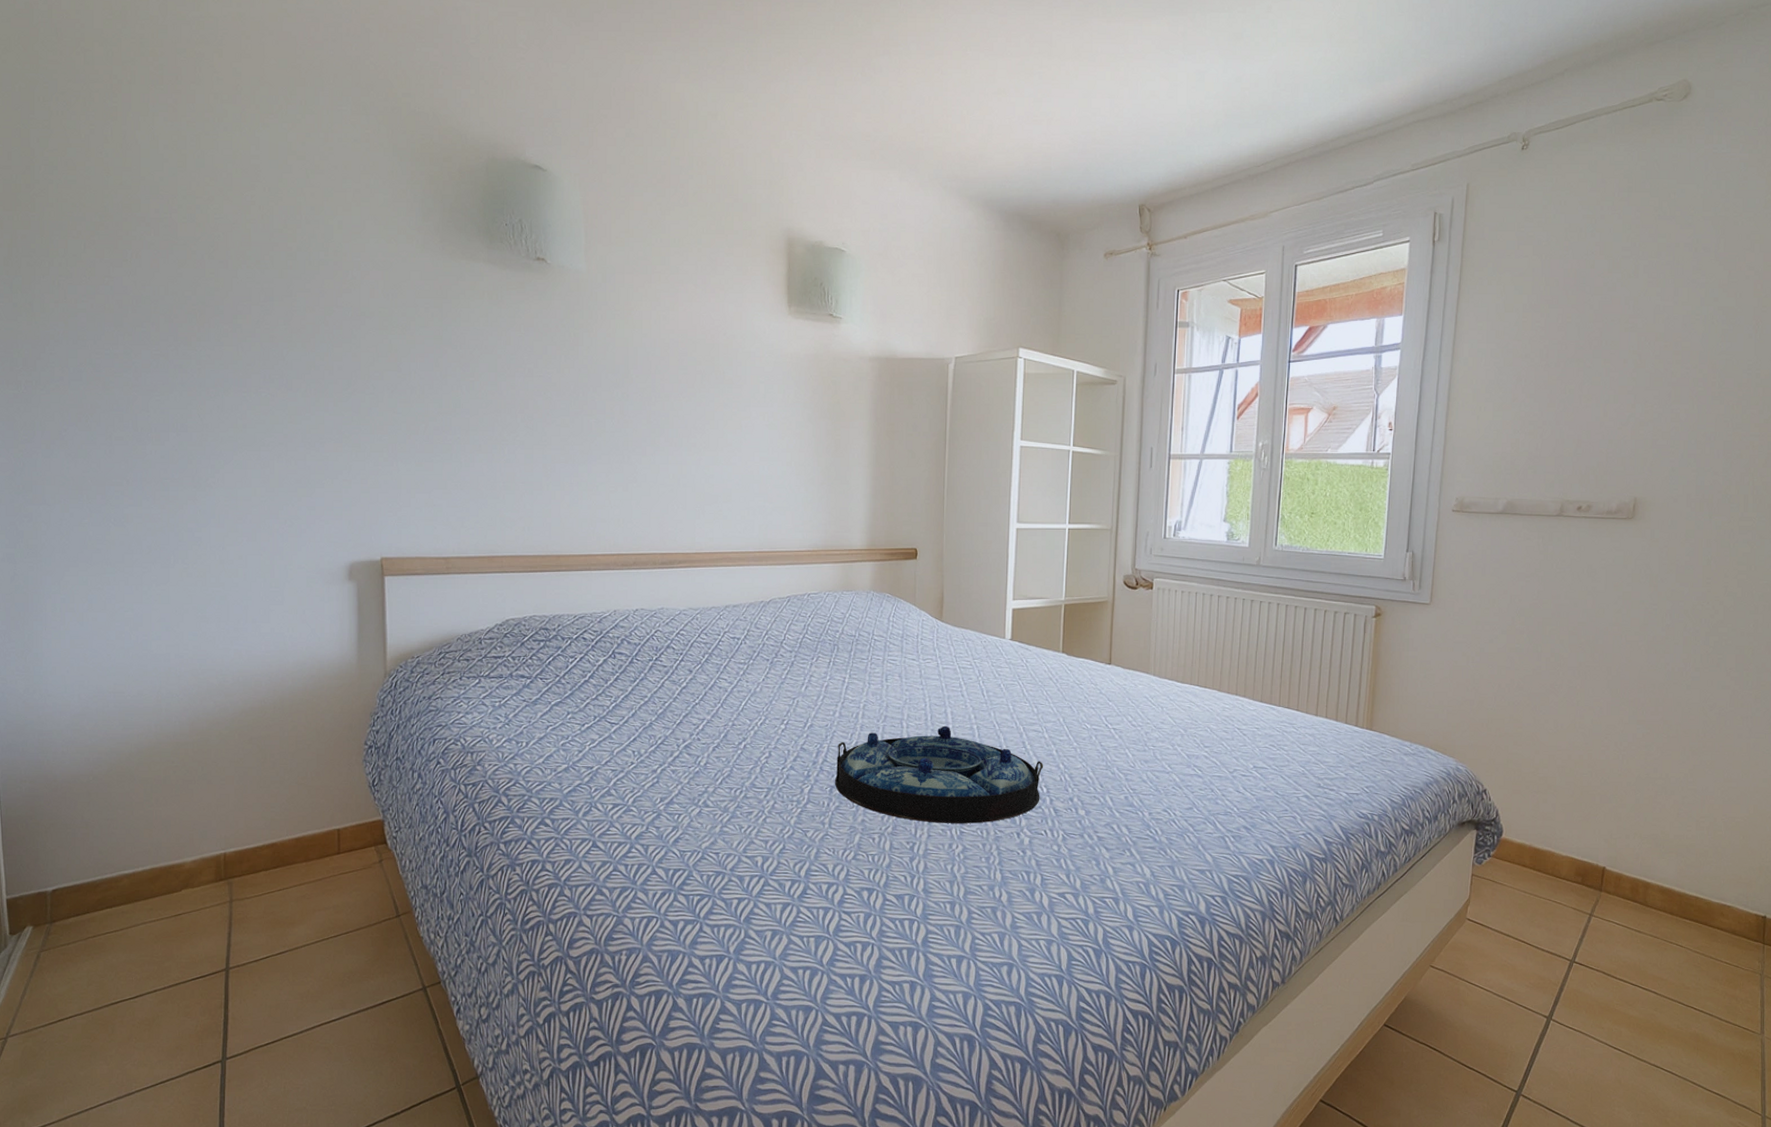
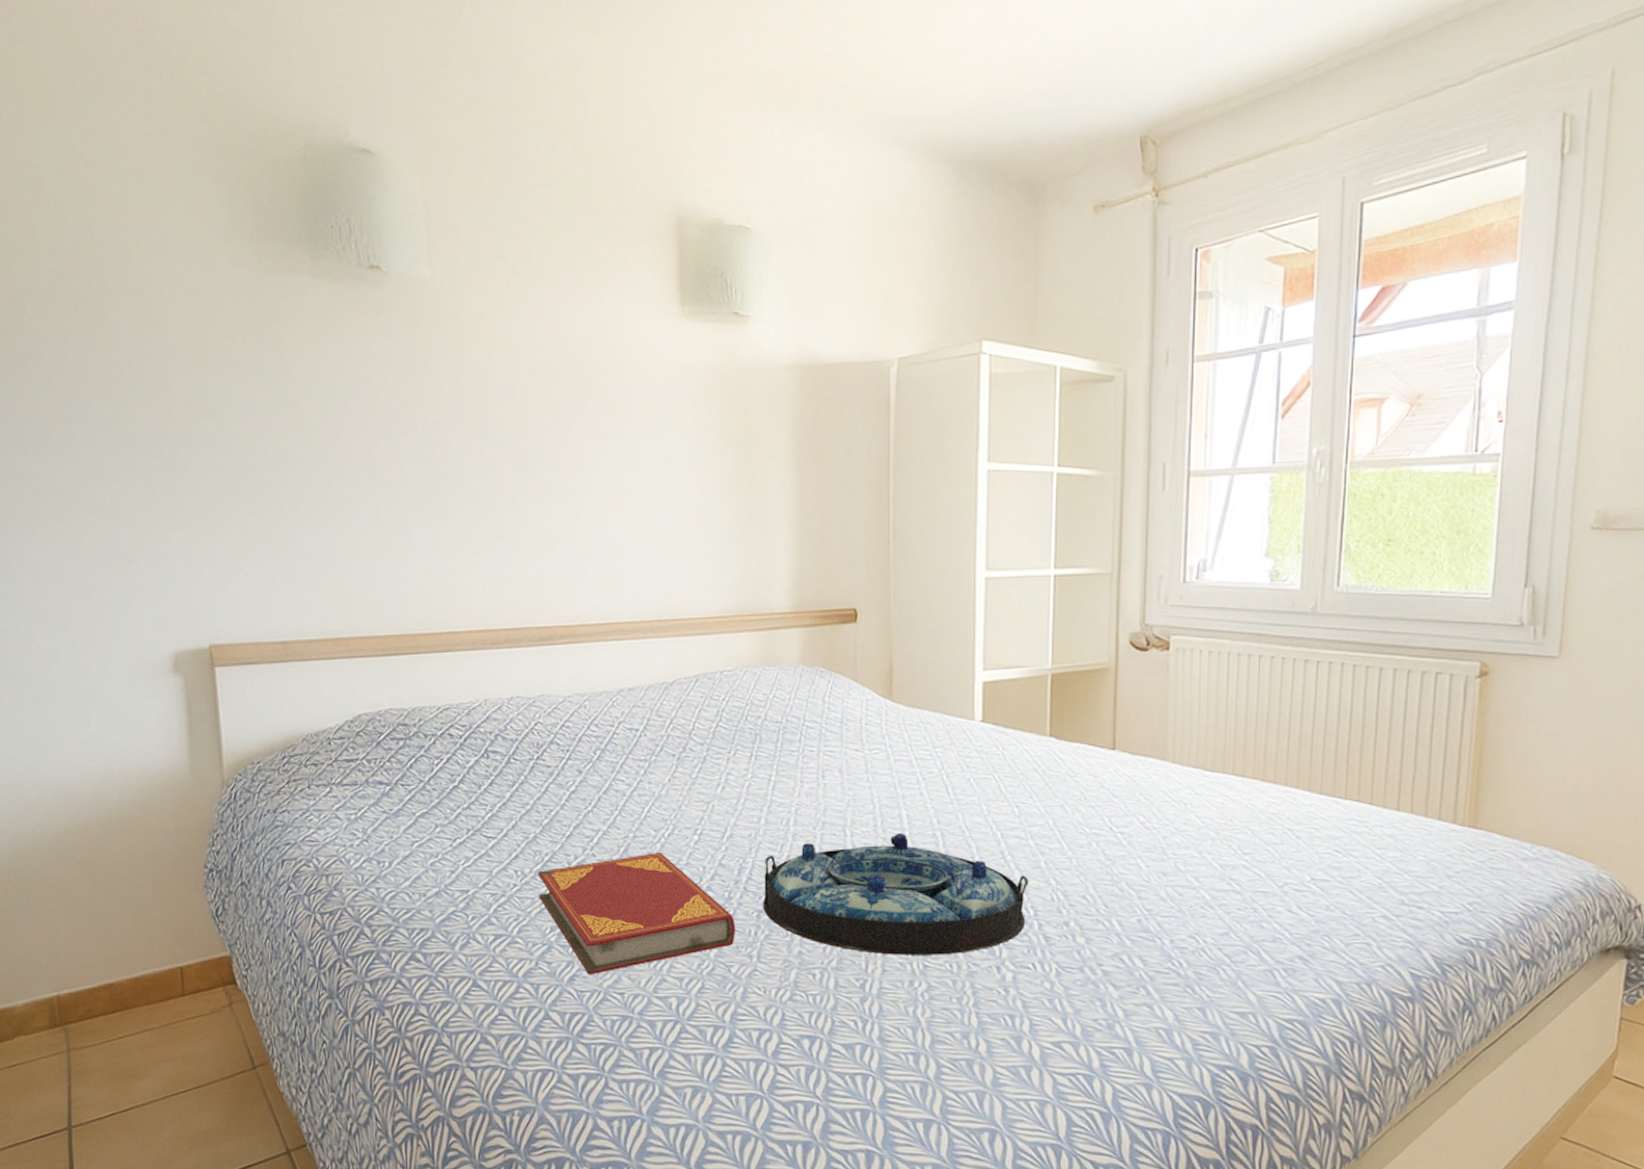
hardback book: none [651,737,813,838] -> present [538,851,736,975]

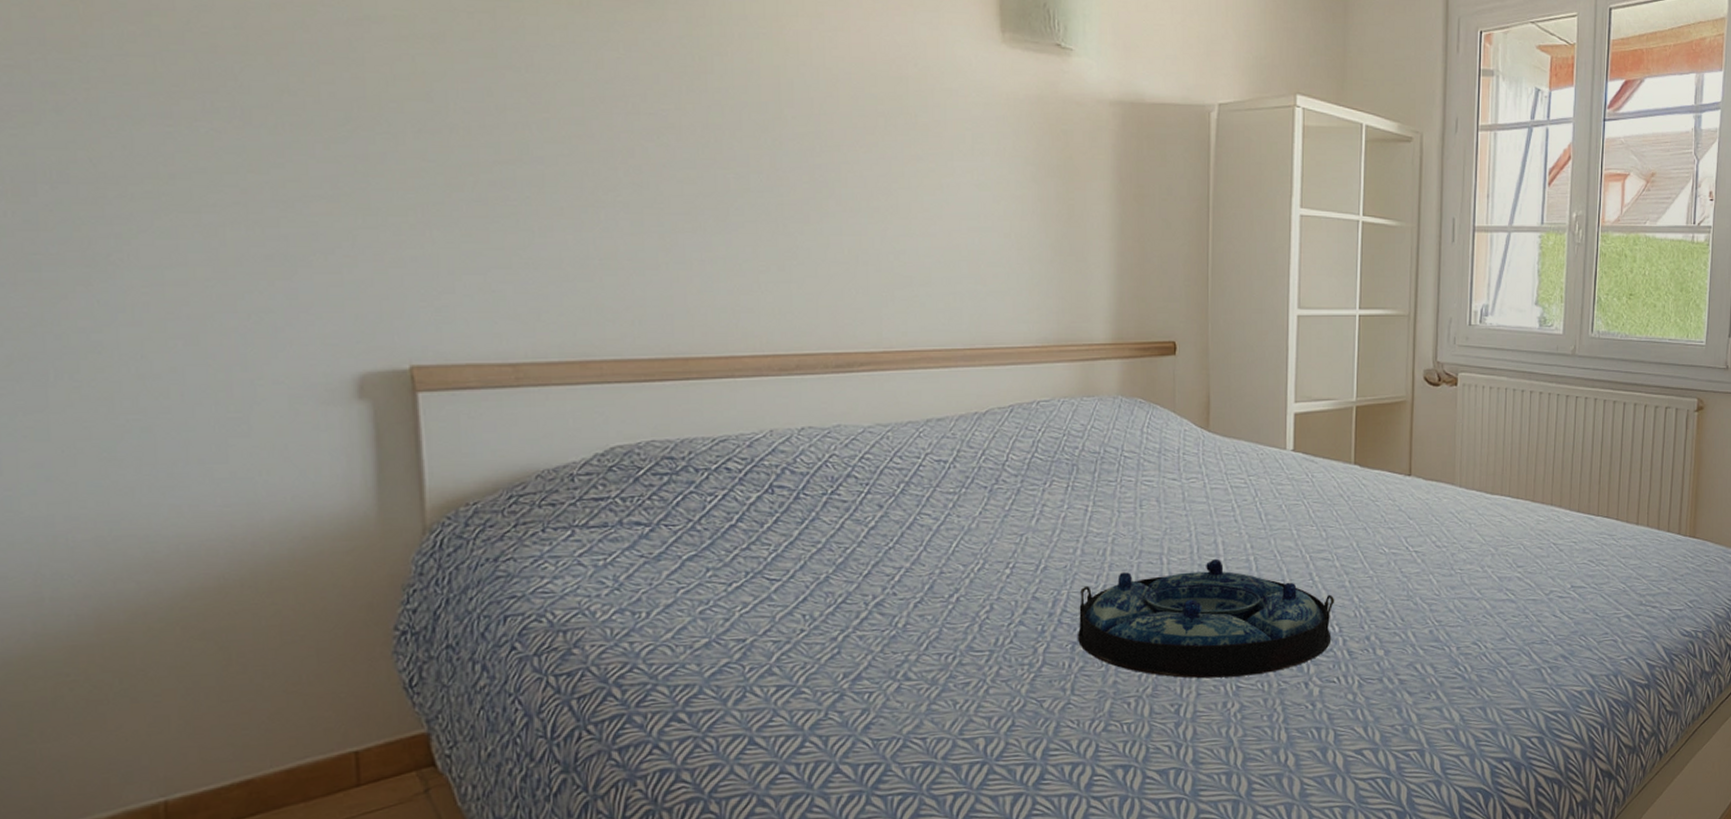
hardback book: present [538,851,736,975] -> none [829,587,1049,722]

